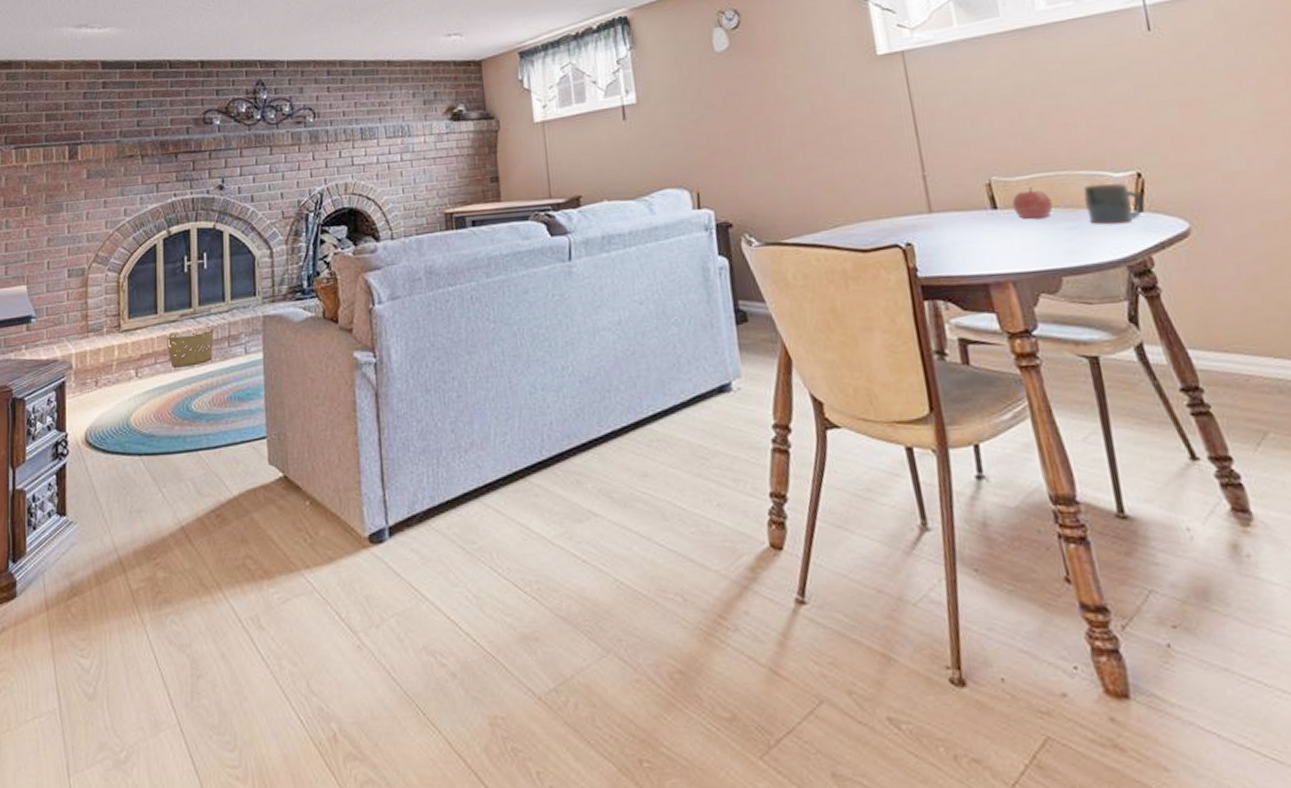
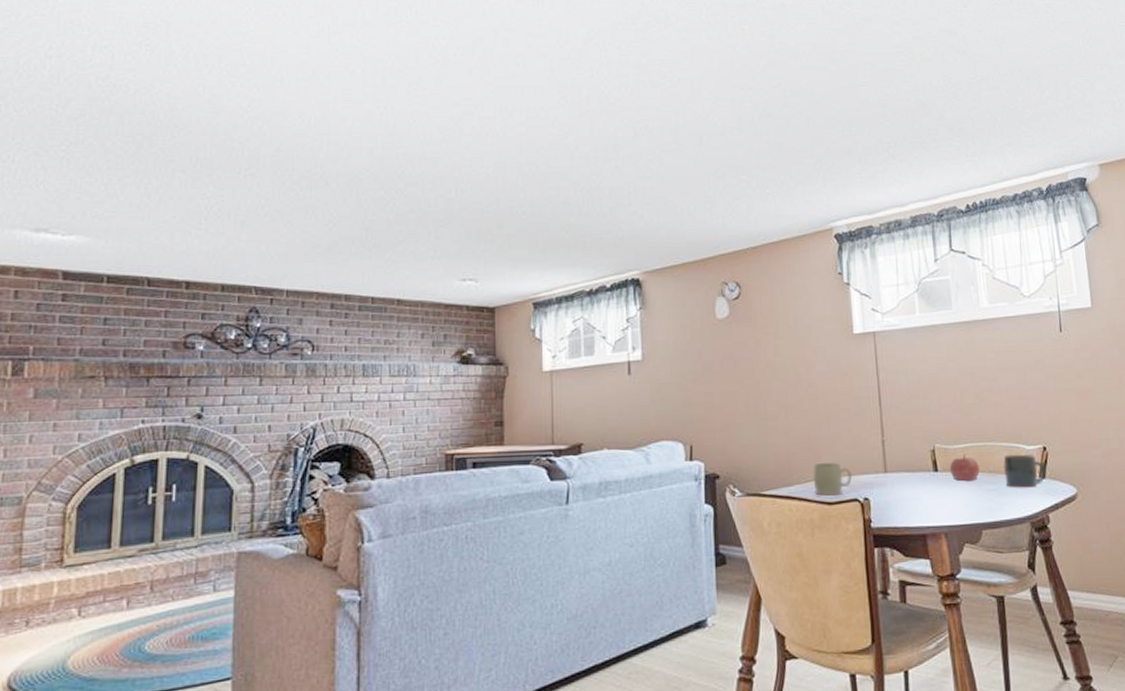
basket: present [167,323,214,368] -> none [120,559,178,606]
mug: none [841,204,890,243] -> present [813,463,852,496]

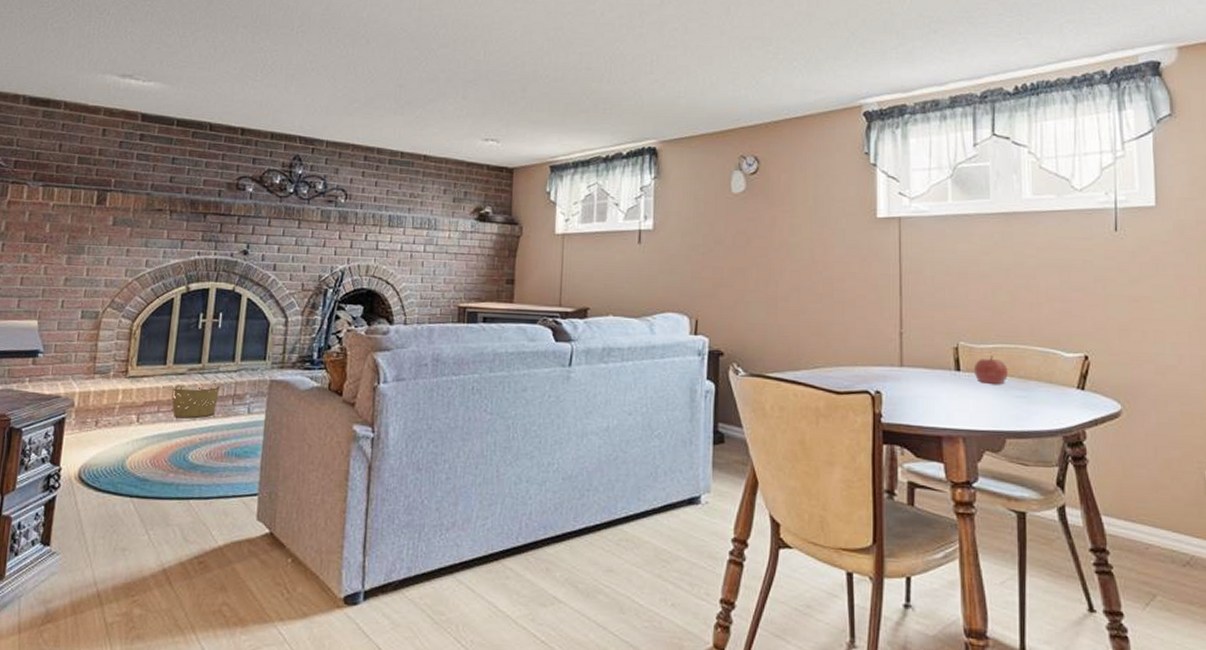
basket: none [120,559,178,606] -> present [172,380,220,419]
mug: present [813,463,852,496] -> none [821,350,864,385]
mug: present [1003,454,1047,489] -> none [1035,360,1086,399]

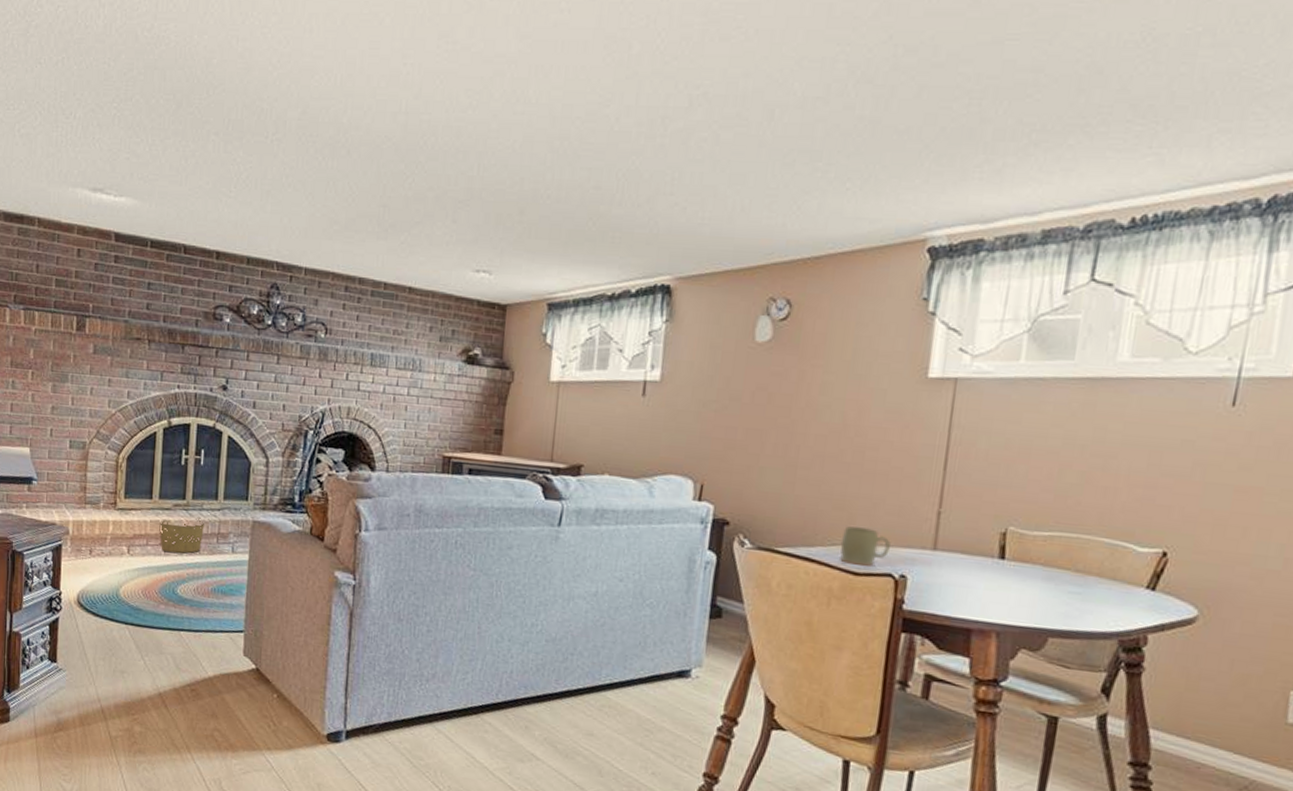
mug: none [821,350,864,385] -> present [840,526,890,566]
fruit: present [973,355,1008,385] -> none [1020,544,1064,579]

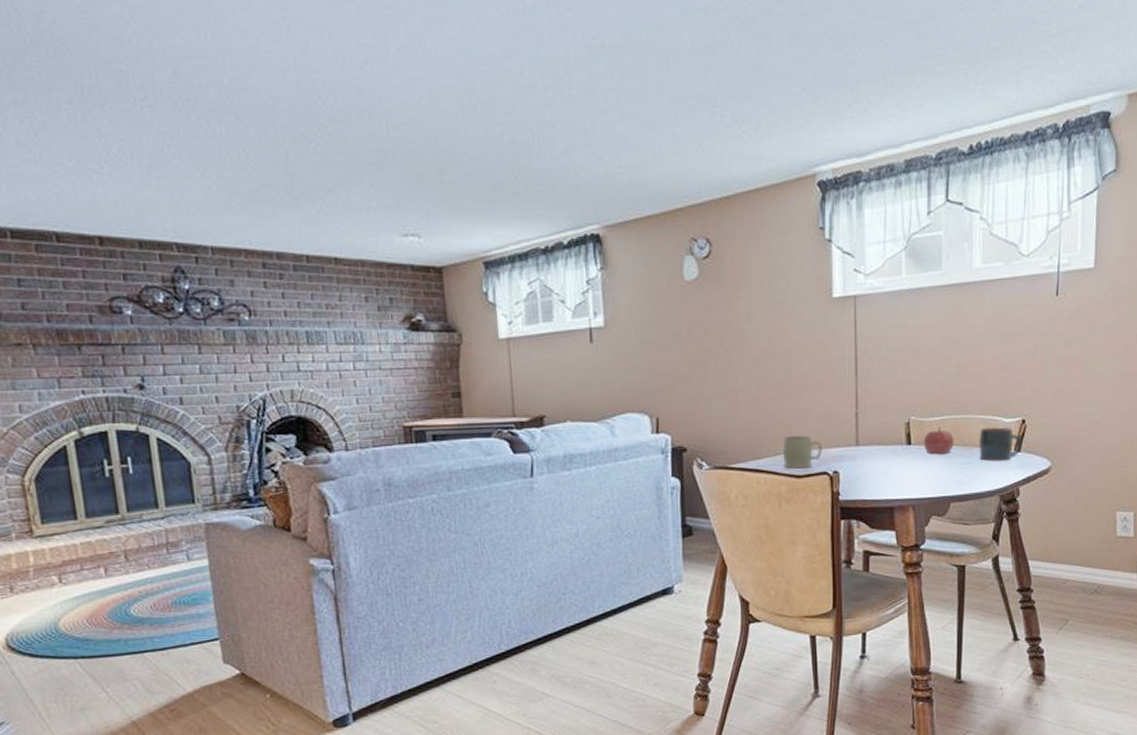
basket: present [159,517,204,554] -> none [92,530,149,574]
fruit: none [1020,544,1064,579] -> present [923,427,954,455]
mug: none [1095,553,1160,600] -> present [978,427,1022,462]

